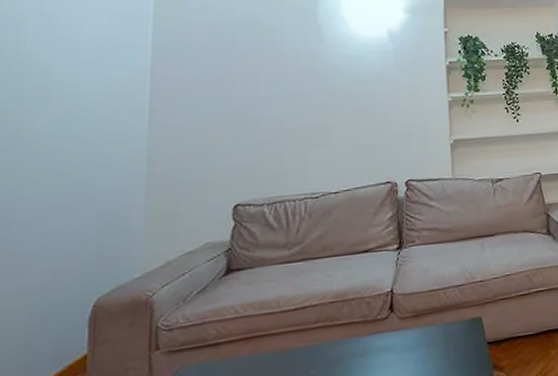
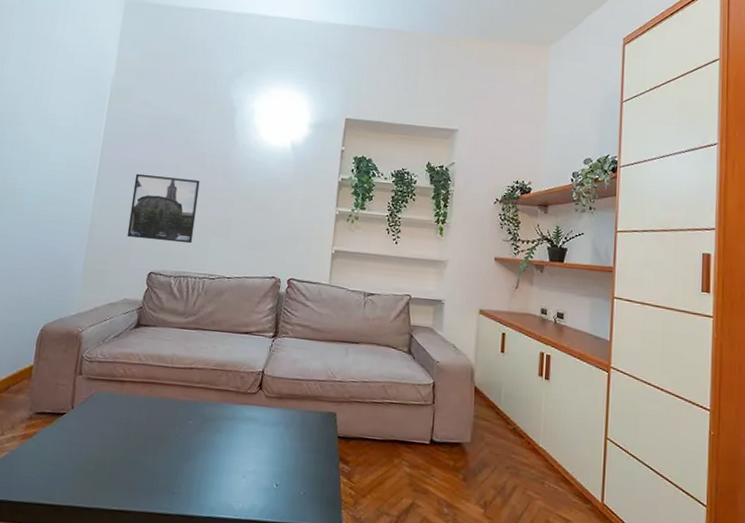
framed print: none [199,87,285,169] -> present [127,173,200,244]

